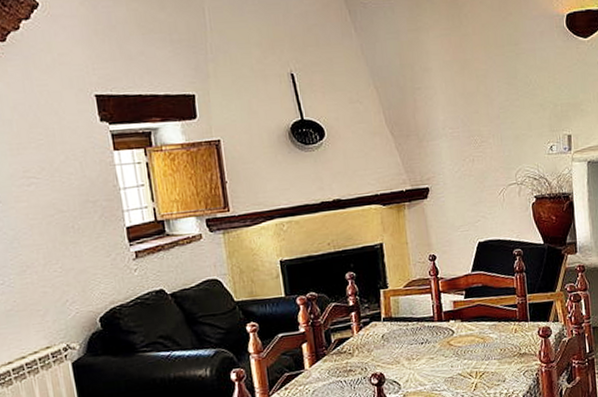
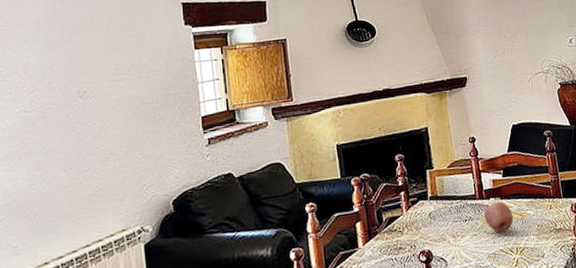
fruit: none [442,324,475,356] -> present [484,201,514,232]

